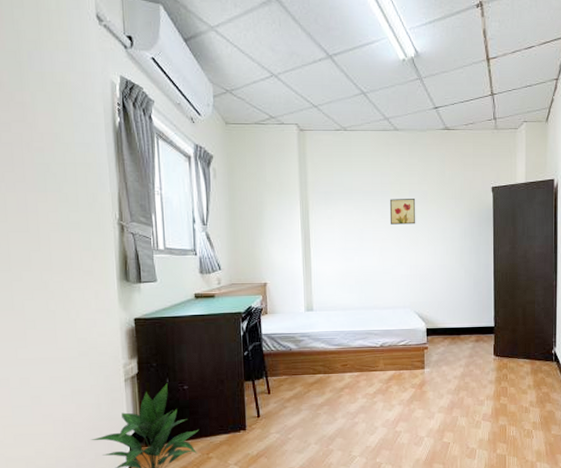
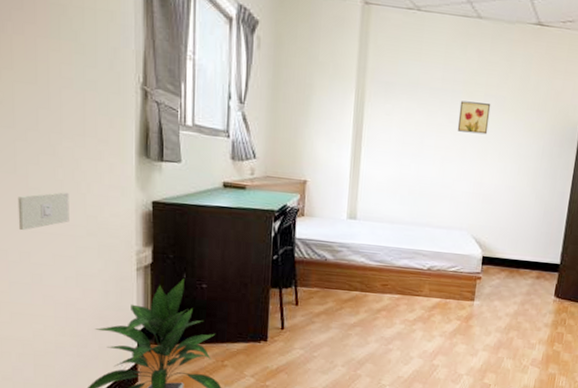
light switch: none [16,320,63,359] -> present [17,192,69,230]

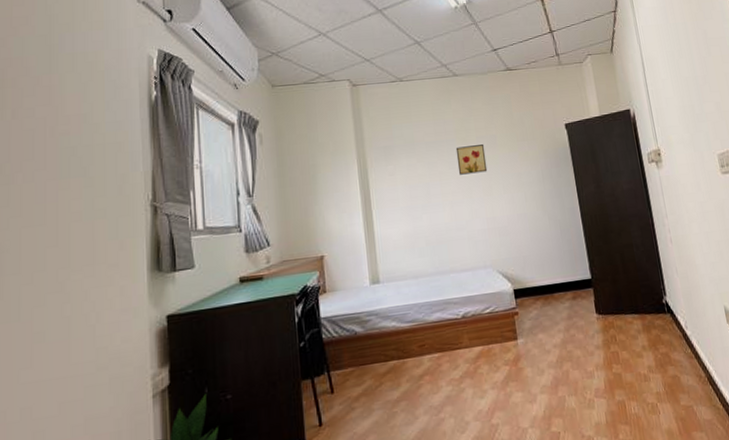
light switch: present [17,192,69,230] -> none [20,328,77,383]

